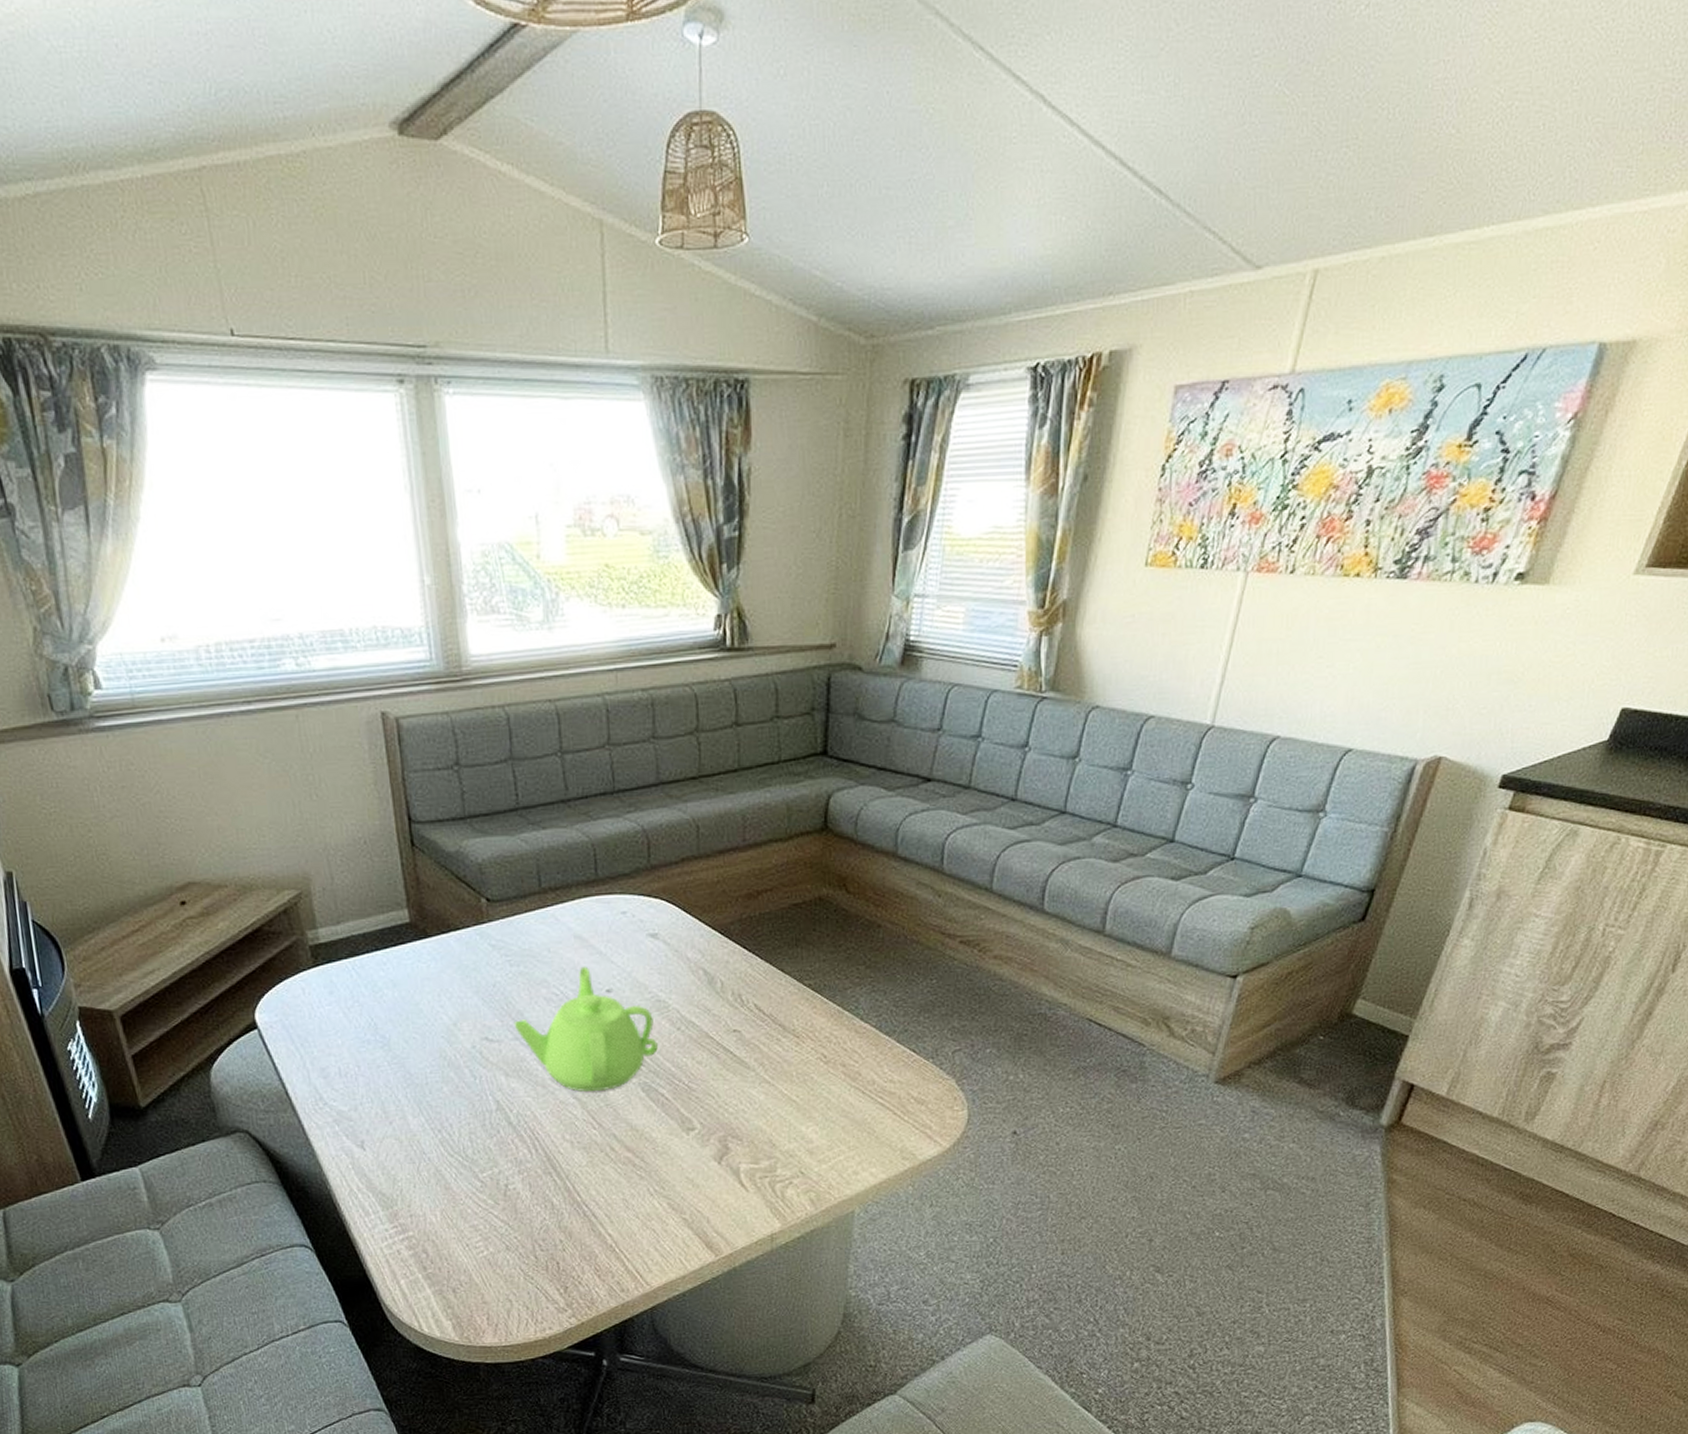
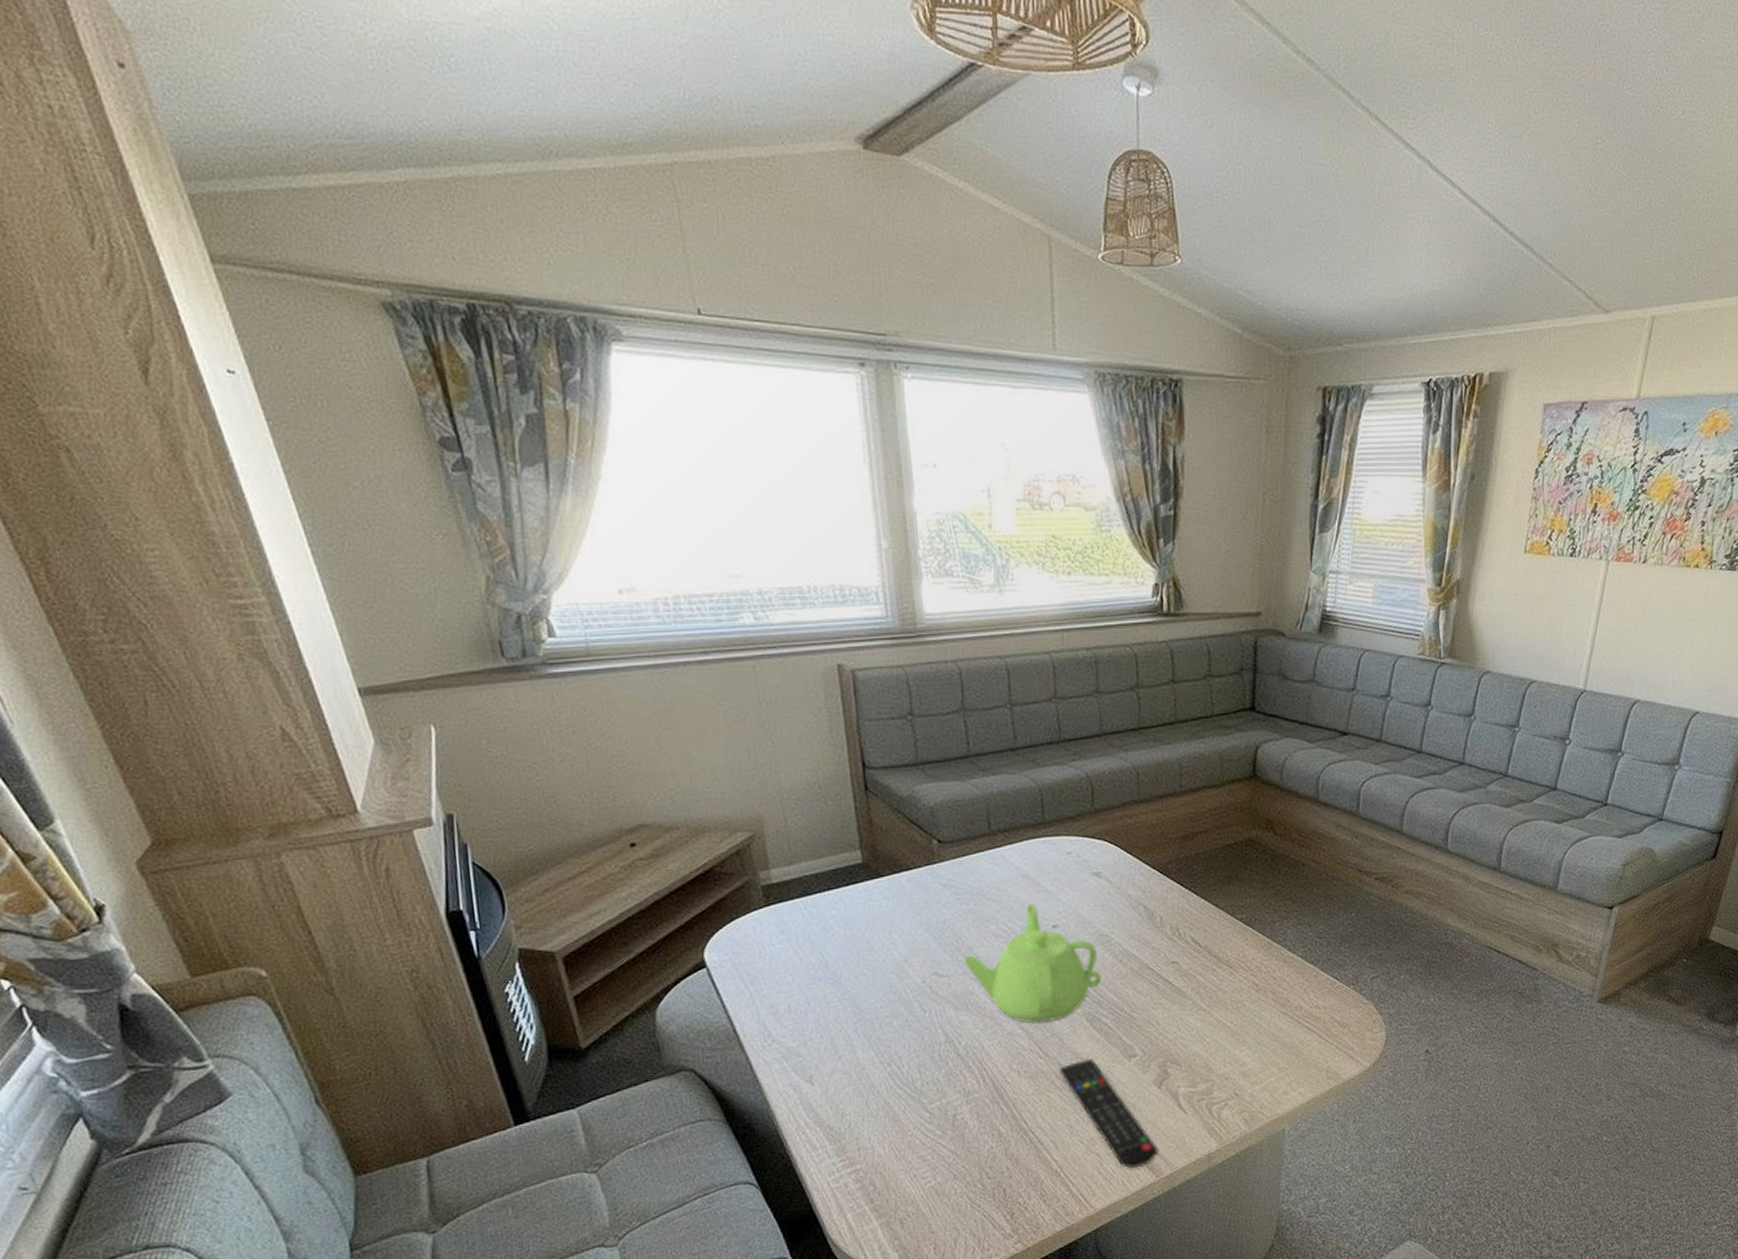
remote control: none [613,1130,719,1247] -> present [1058,1058,1159,1169]

